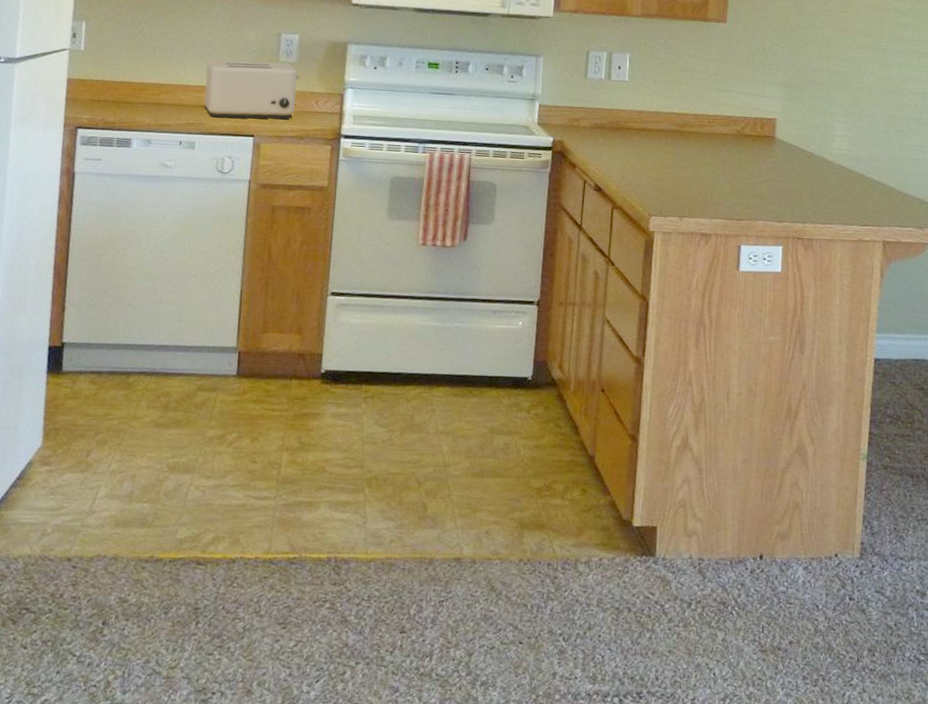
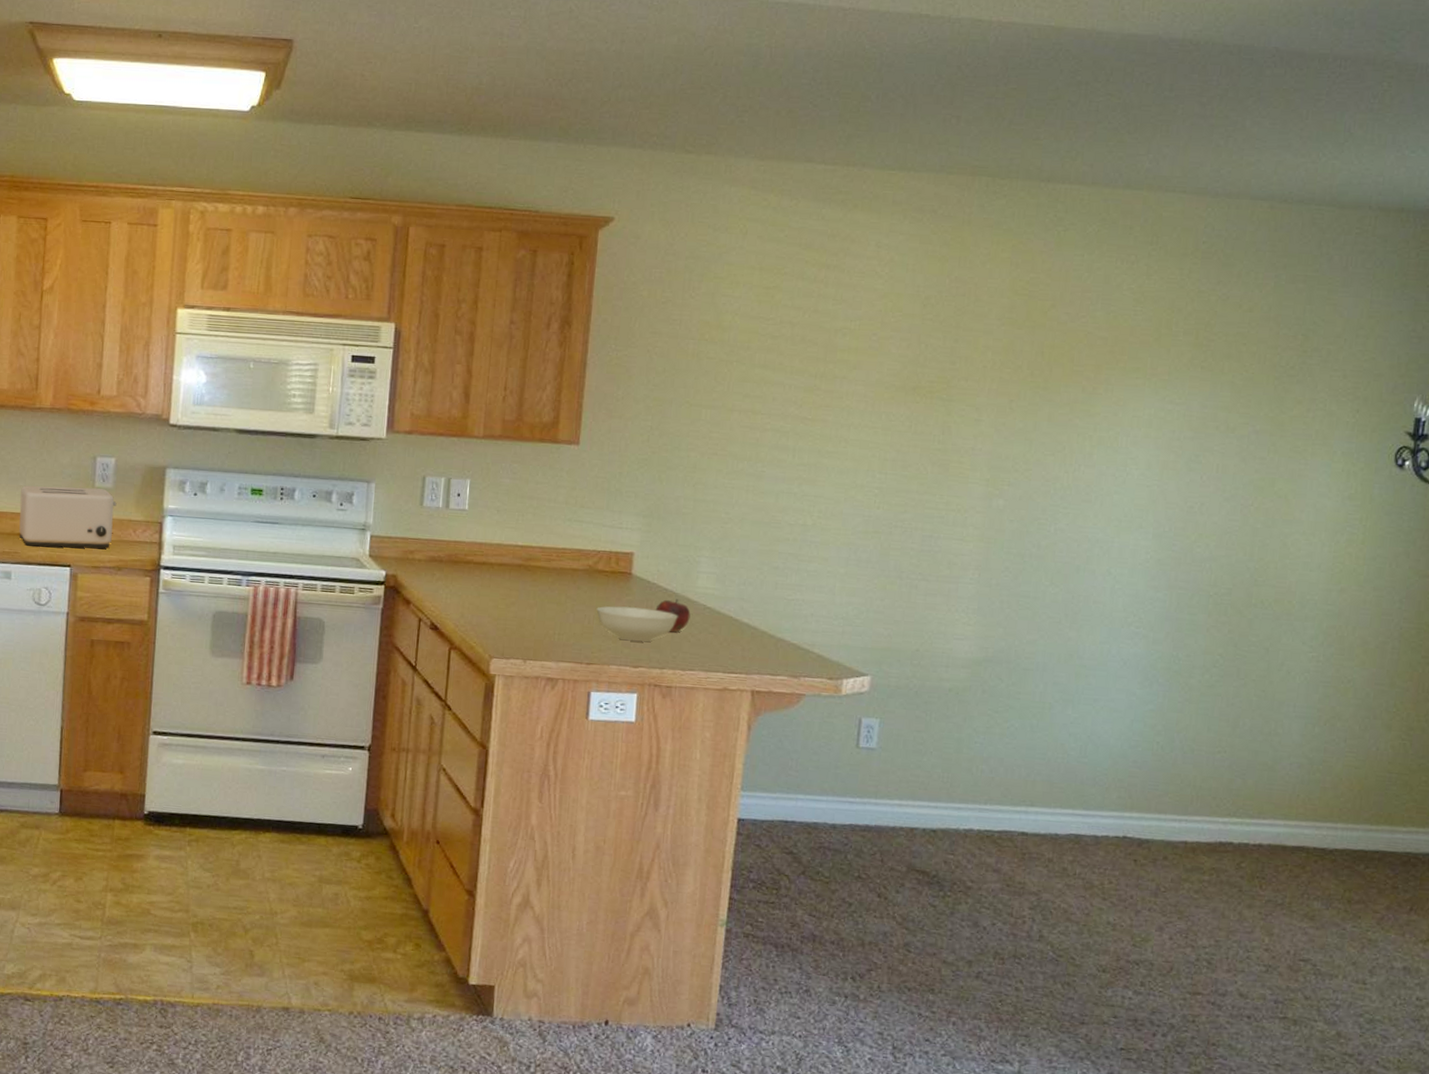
bowl: none [744,167,817,199] -> present [596,606,678,642]
fruit: none [796,159,828,190] -> present [655,599,691,633]

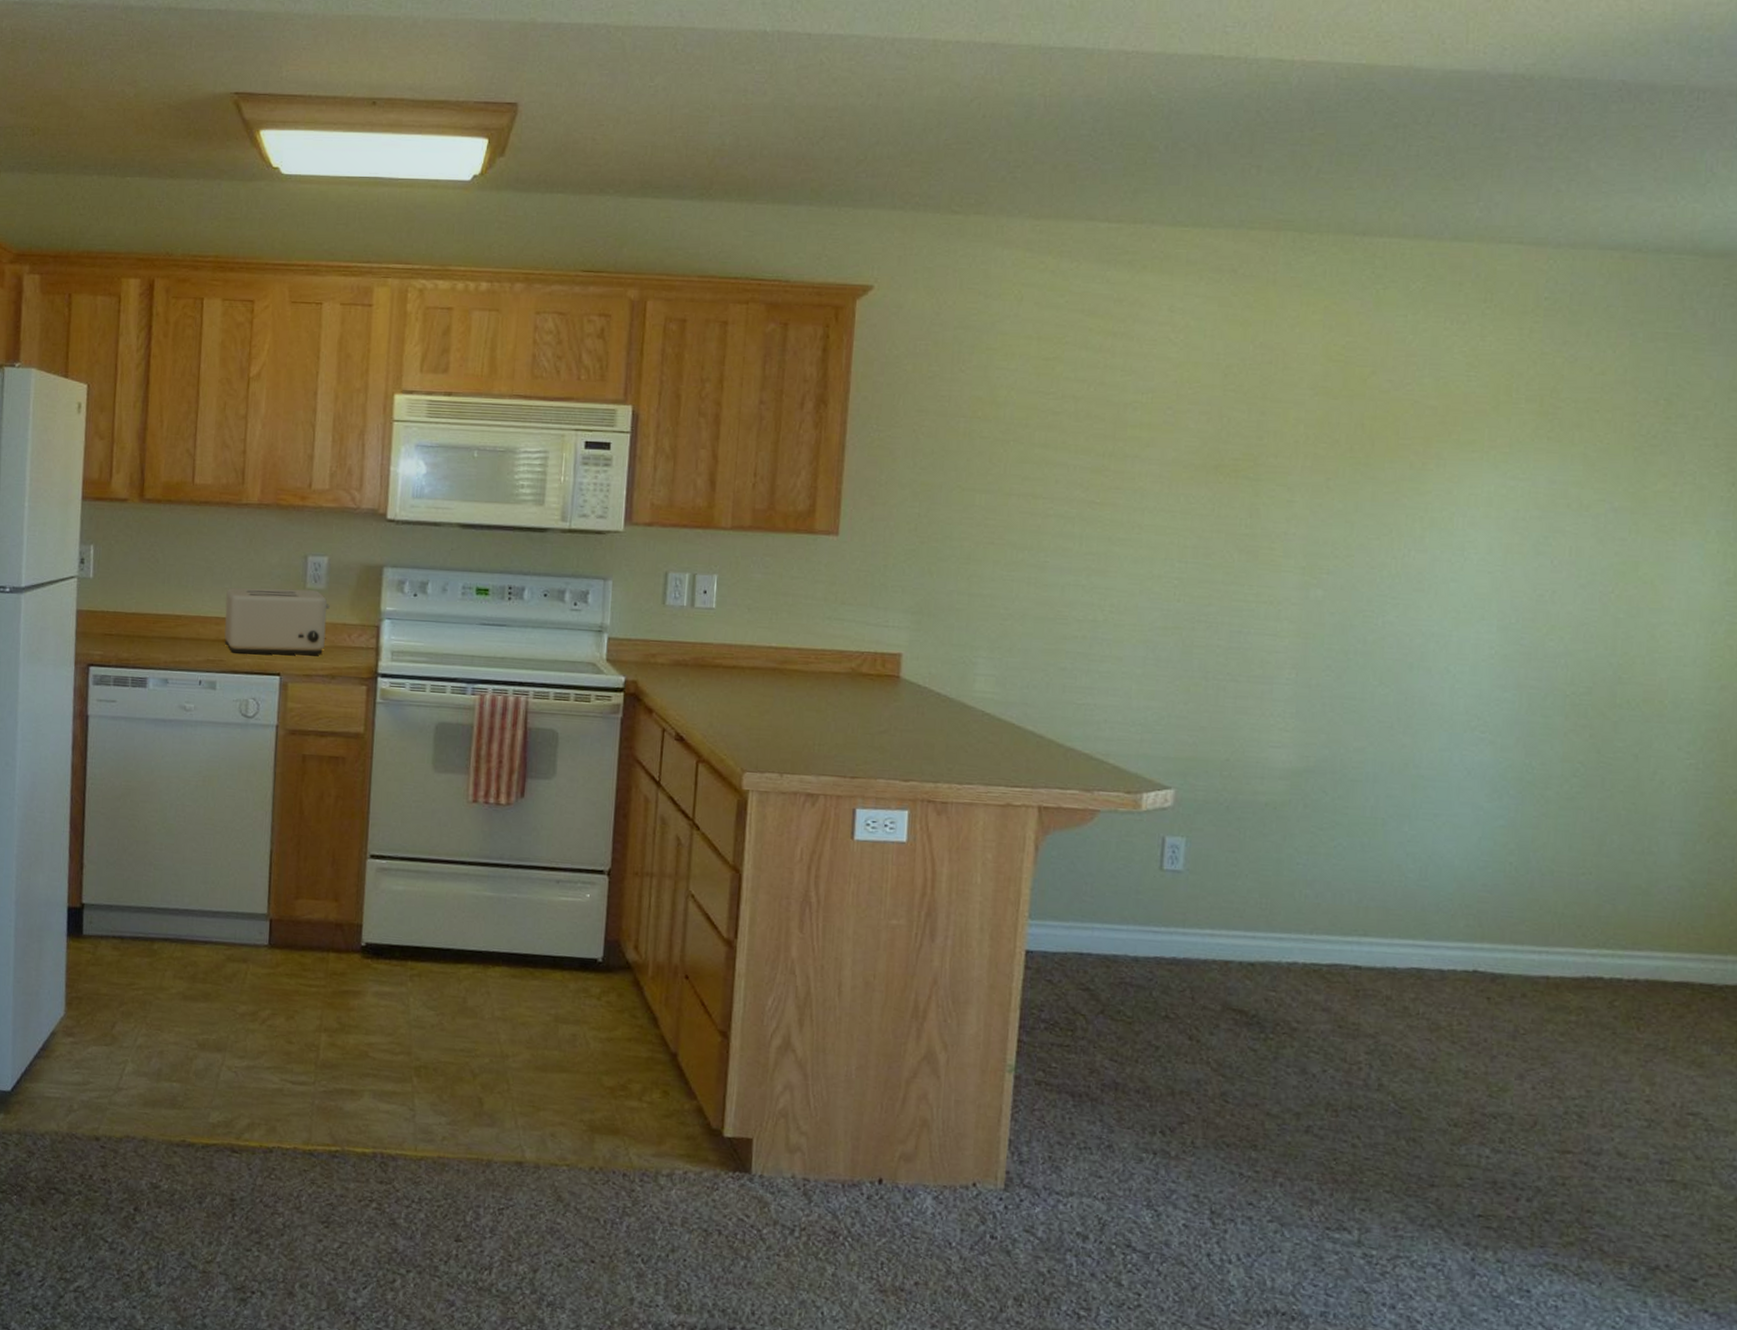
bowl: present [596,606,678,642] -> none [861,713,953,753]
fruit: present [655,599,691,633] -> none [927,704,967,742]

